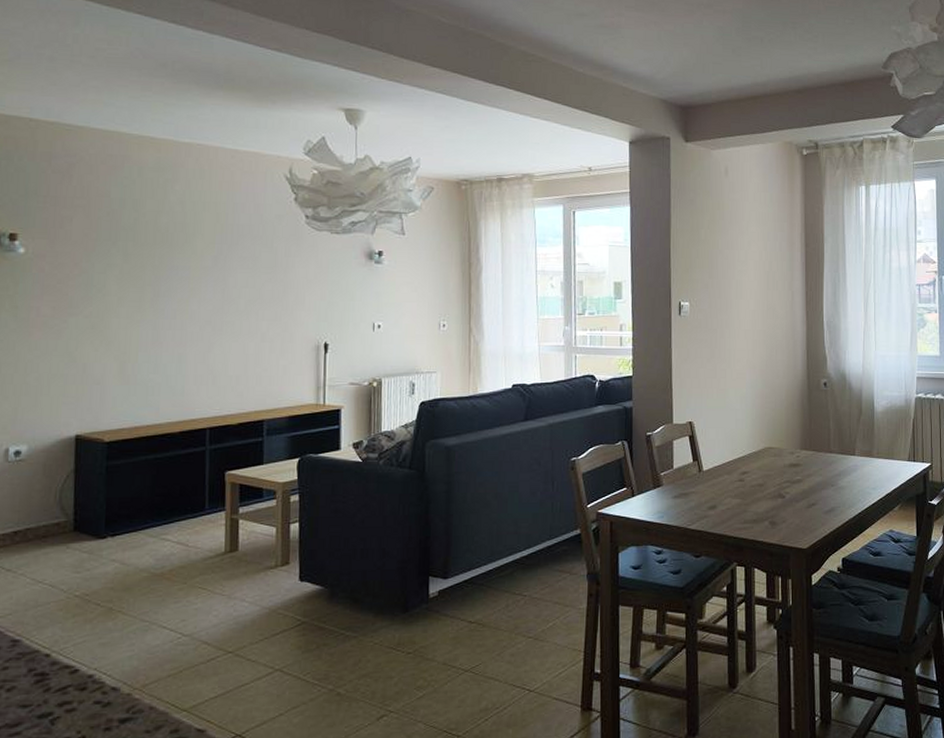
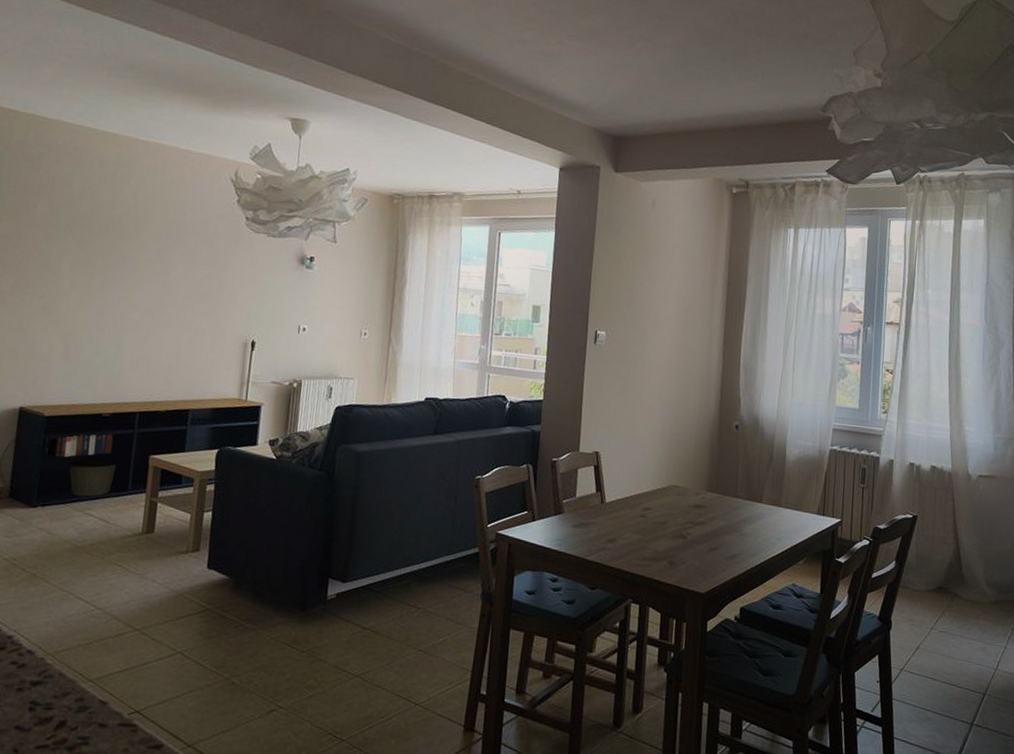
books: none [109,433,184,485] -> present [45,413,114,458]
basket: none [137,481,192,522] -> present [69,459,118,497]

